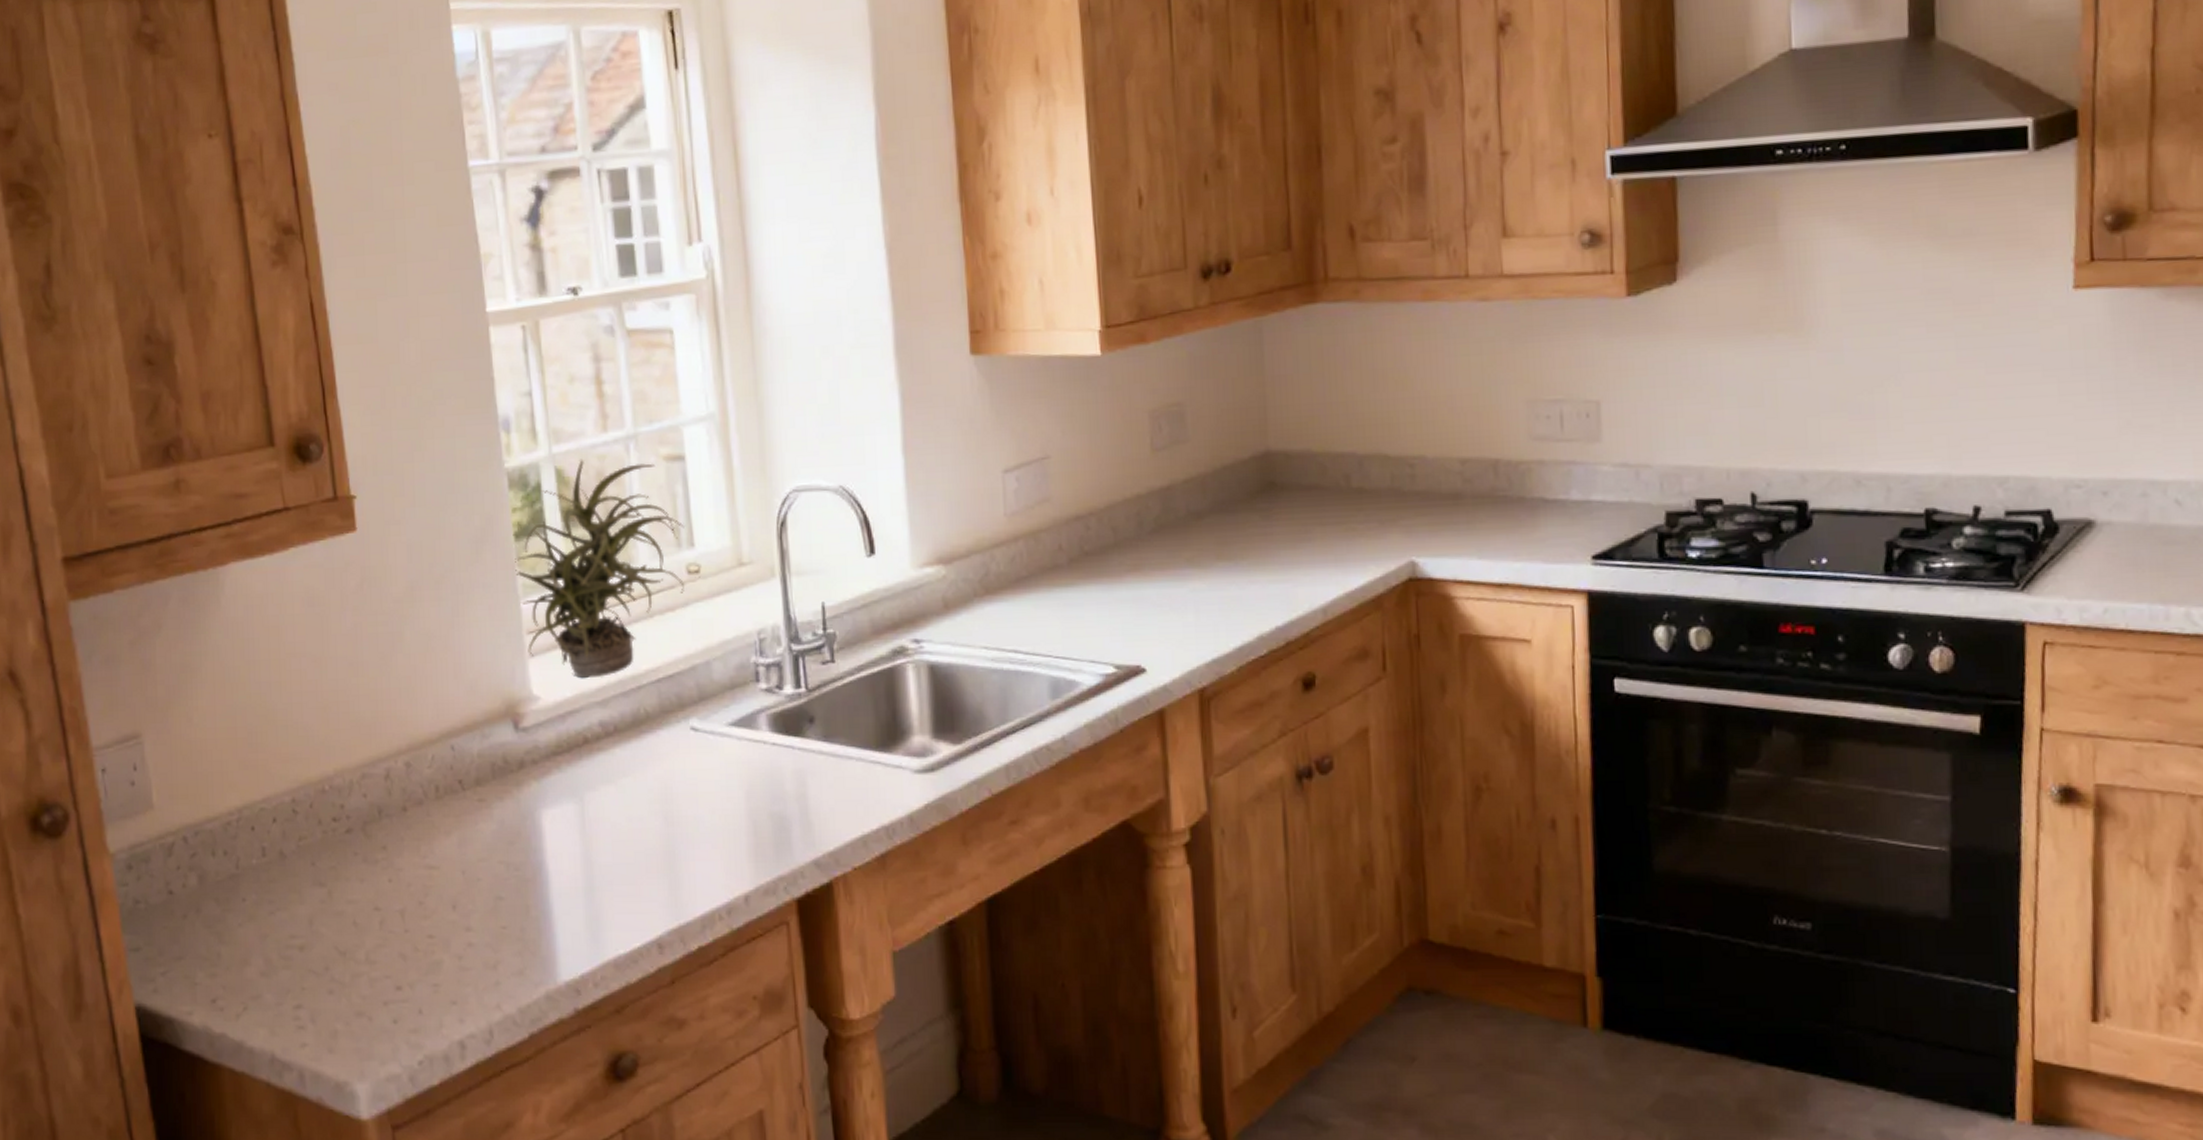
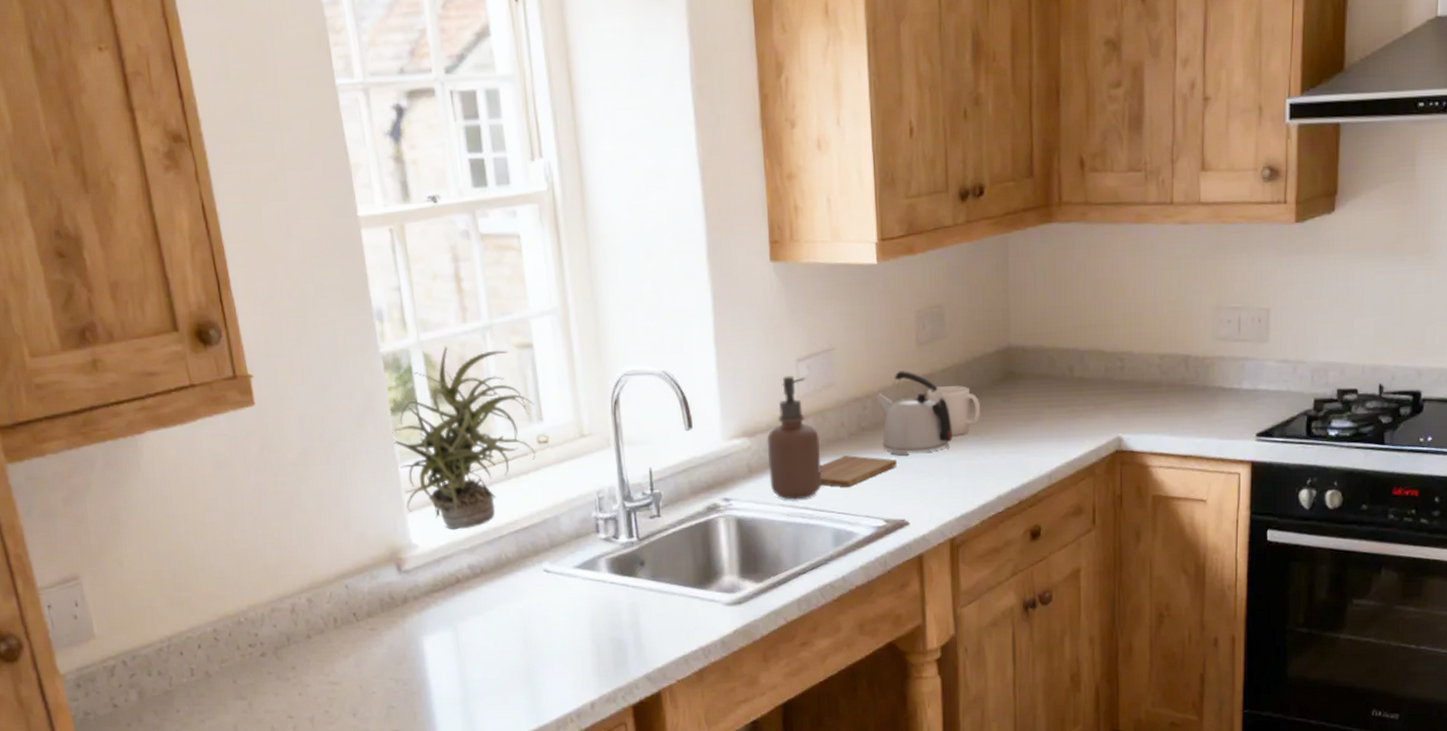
soap dispenser: none [966,489,1036,641] -> present [767,375,822,500]
cutting board: none [1033,586,1131,625] -> present [820,455,898,487]
kettle: none [1101,482,1199,586] -> present [875,371,953,456]
mug: none [1166,500,1235,562] -> present [927,386,981,436]

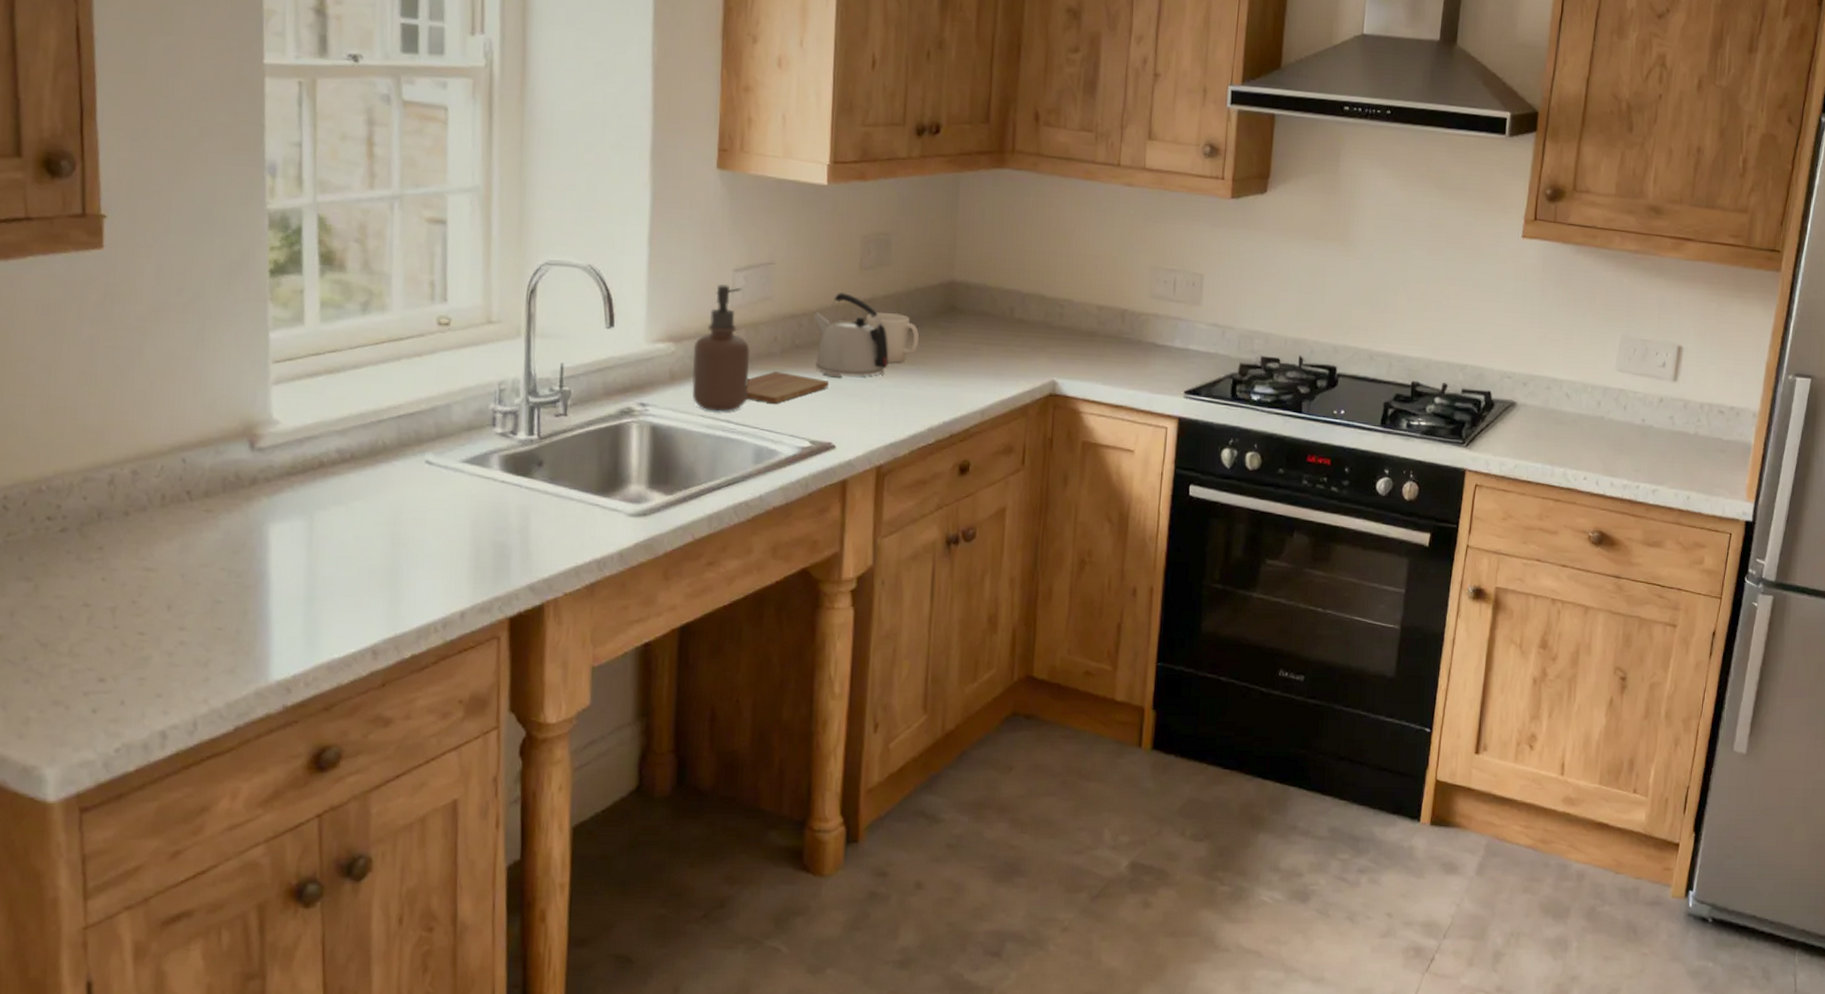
potted plant: present [392,345,536,530] -> none [267,210,439,410]

